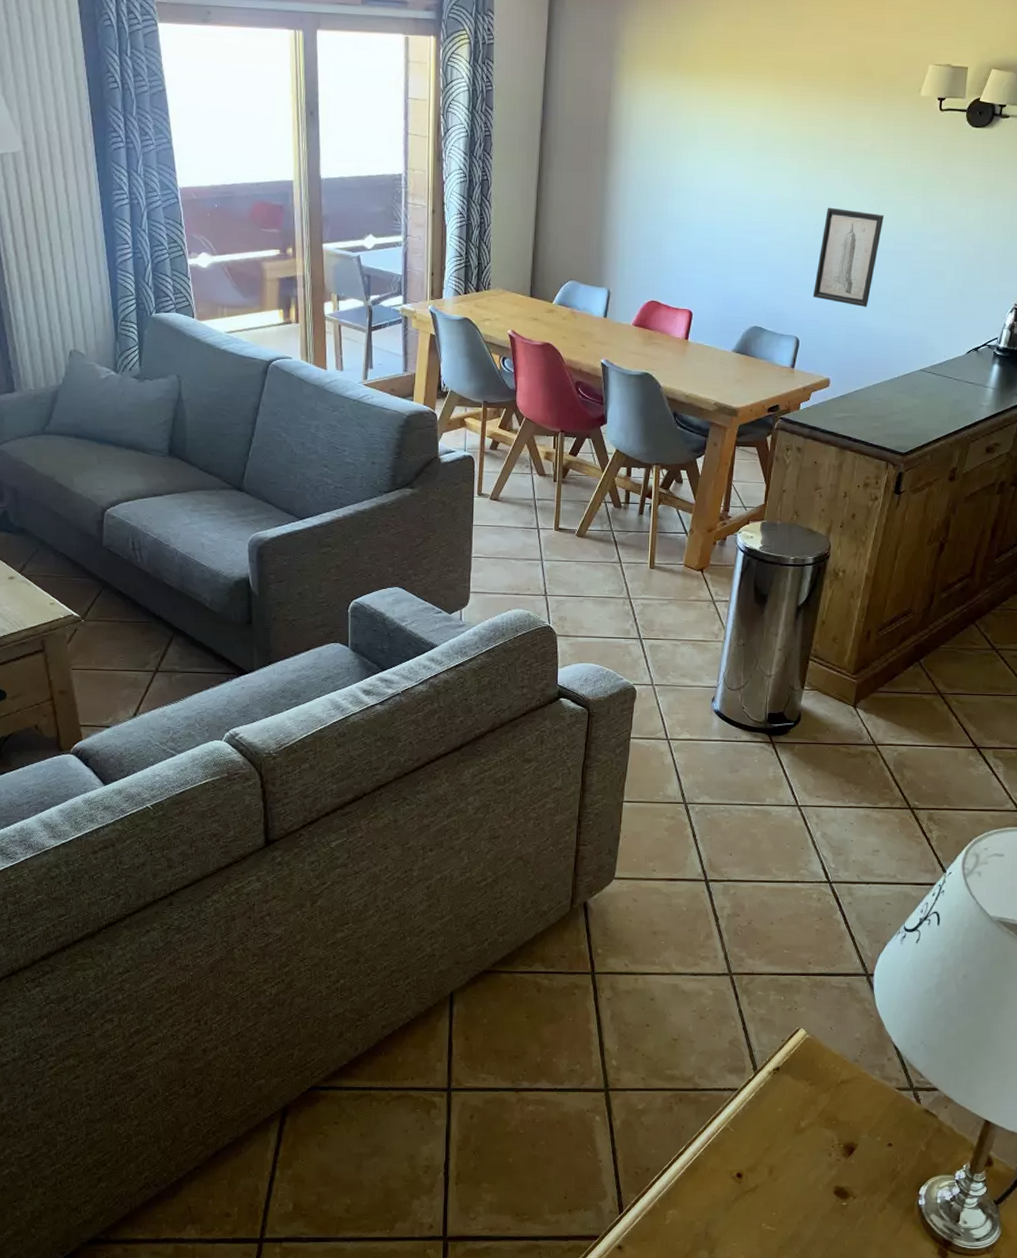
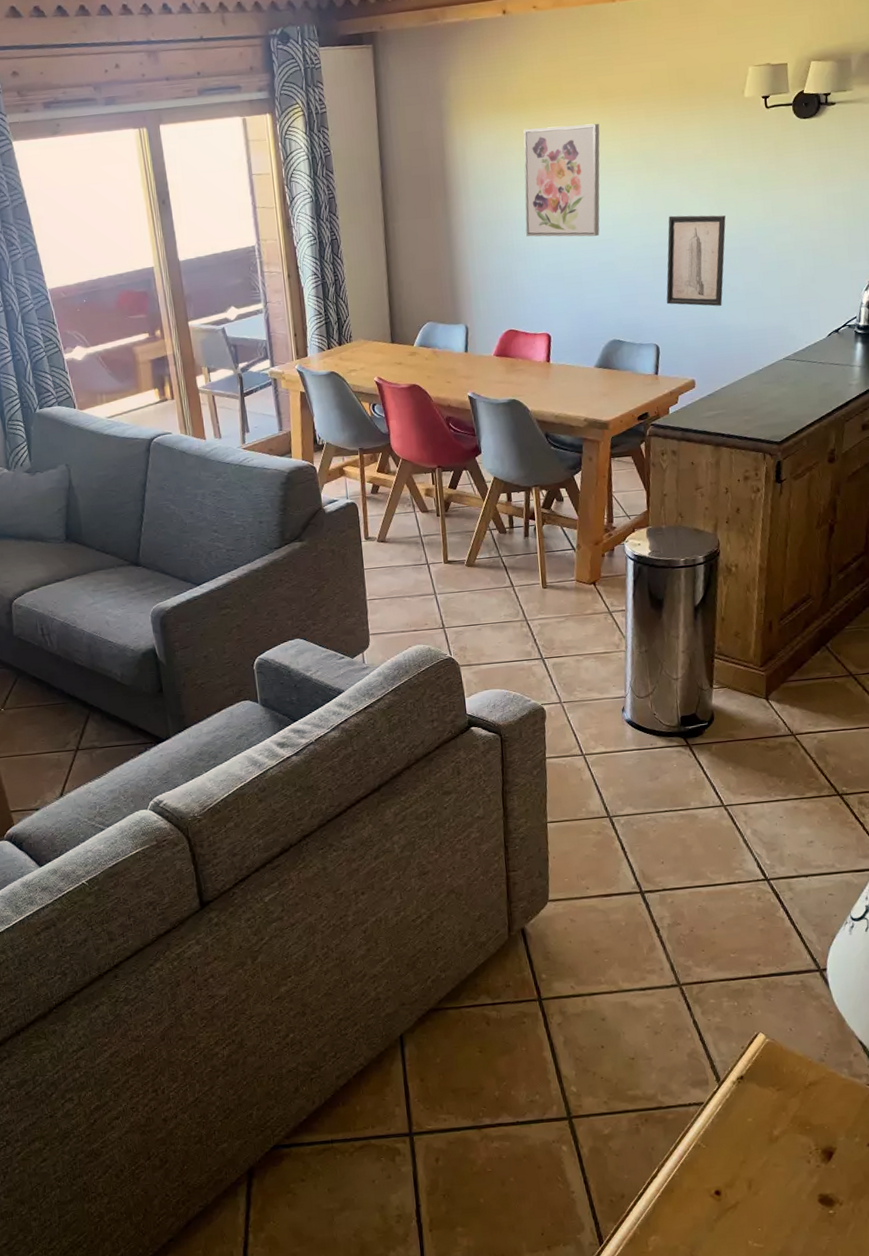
wall art: none [682,94,771,218] -> present [523,123,600,237]

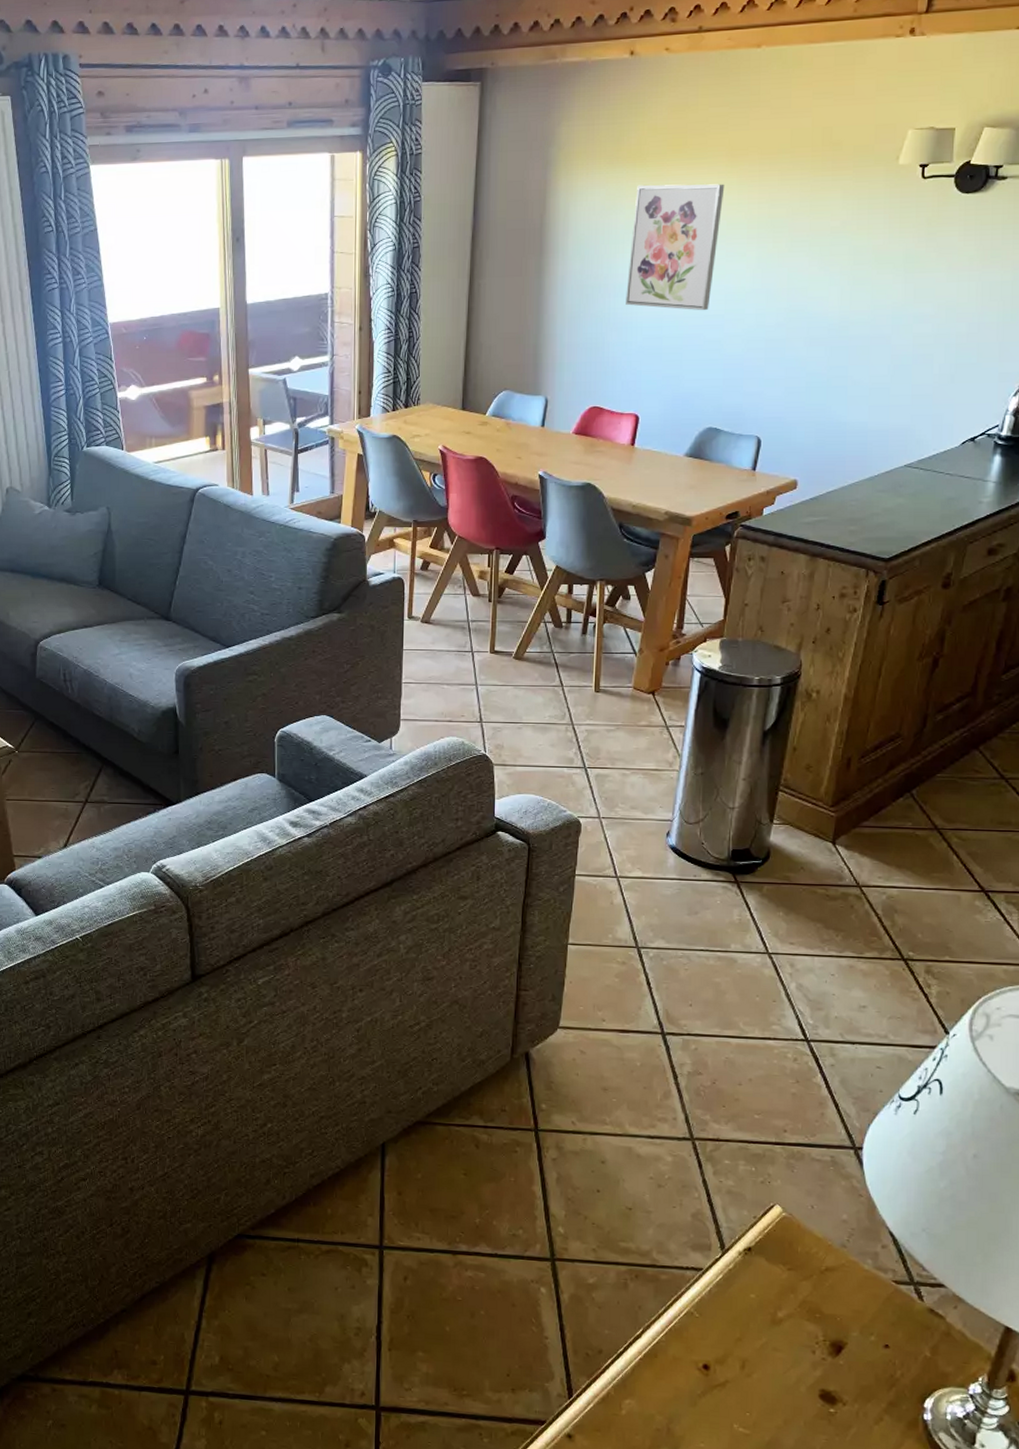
wall art: present [666,215,726,306] -> none [775,293,858,400]

